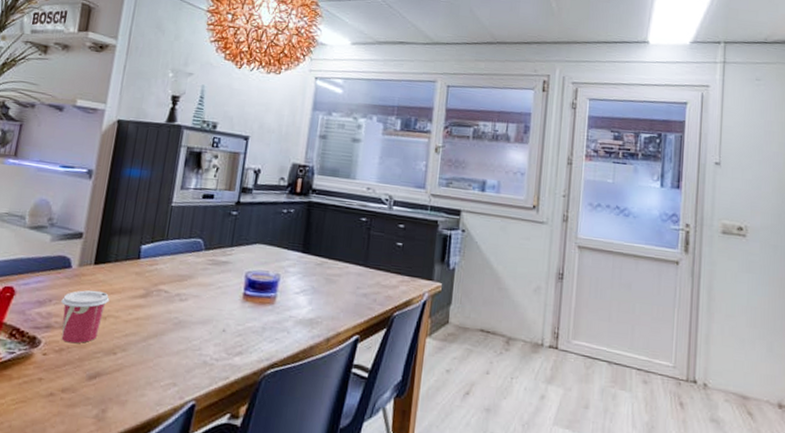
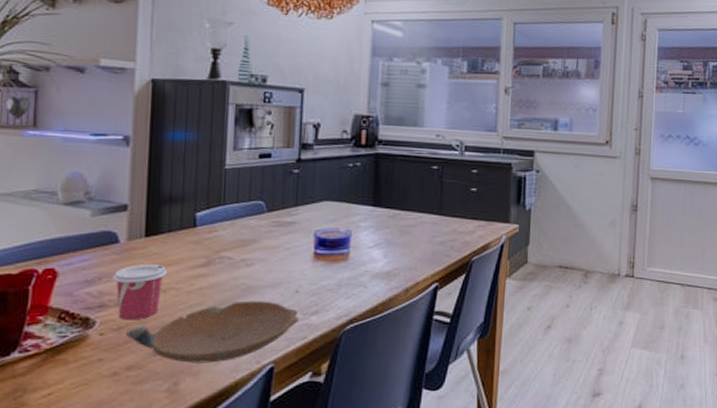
bowl: none [66,334,223,394] -> present [126,300,299,363]

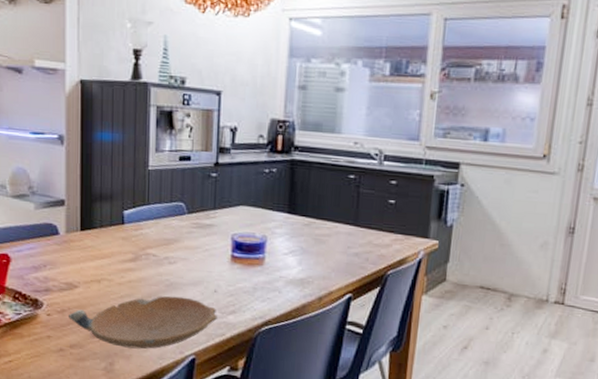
cup: present [112,263,168,320] -> none [55,255,101,305]

